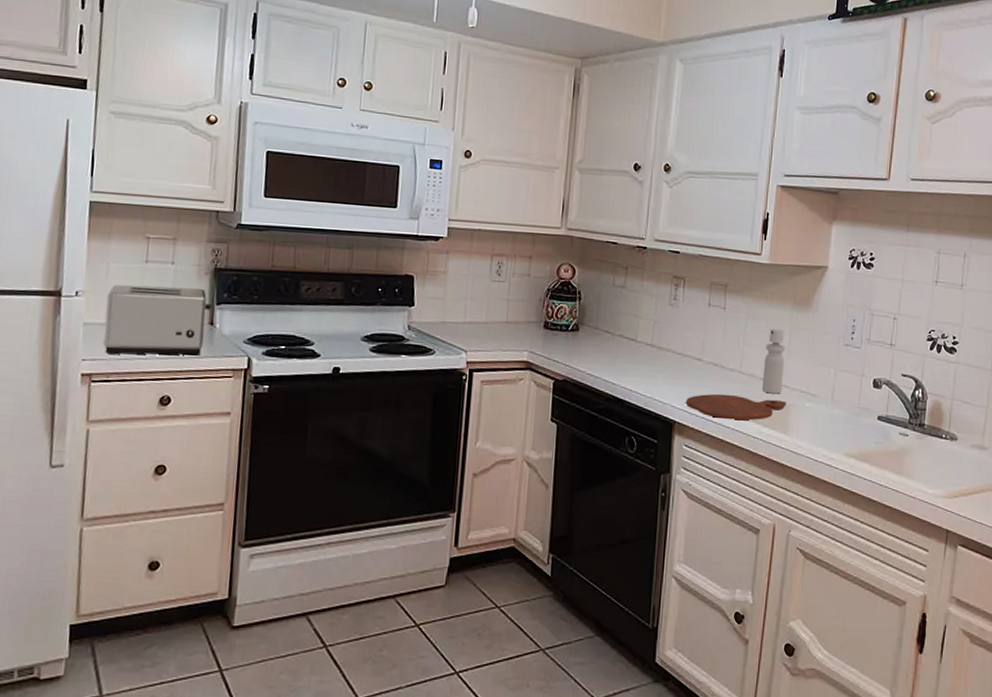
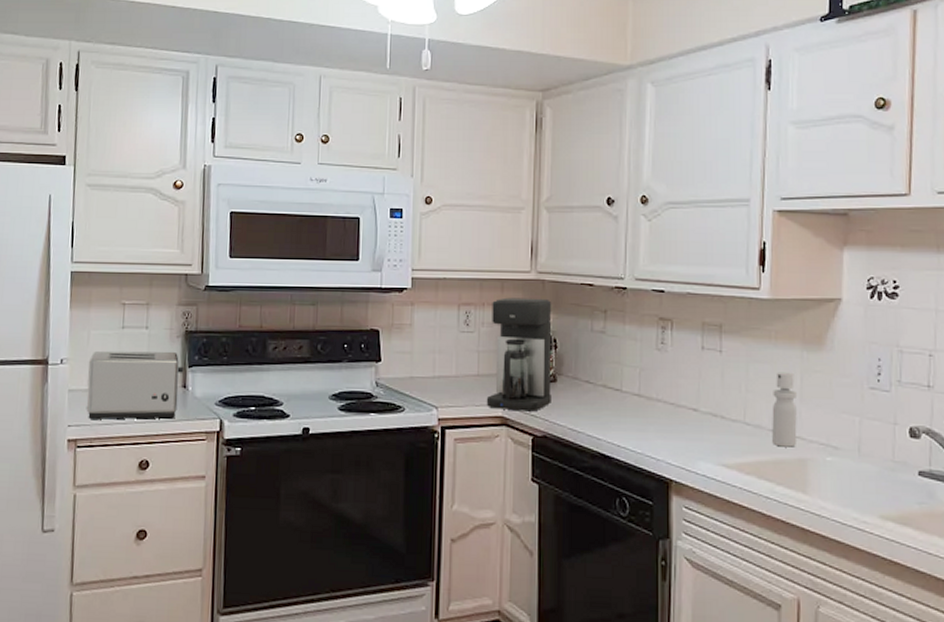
coffee maker: none [514,251,578,358] -> present [487,297,552,412]
cutting board: present [685,393,786,421] -> none [682,448,803,479]

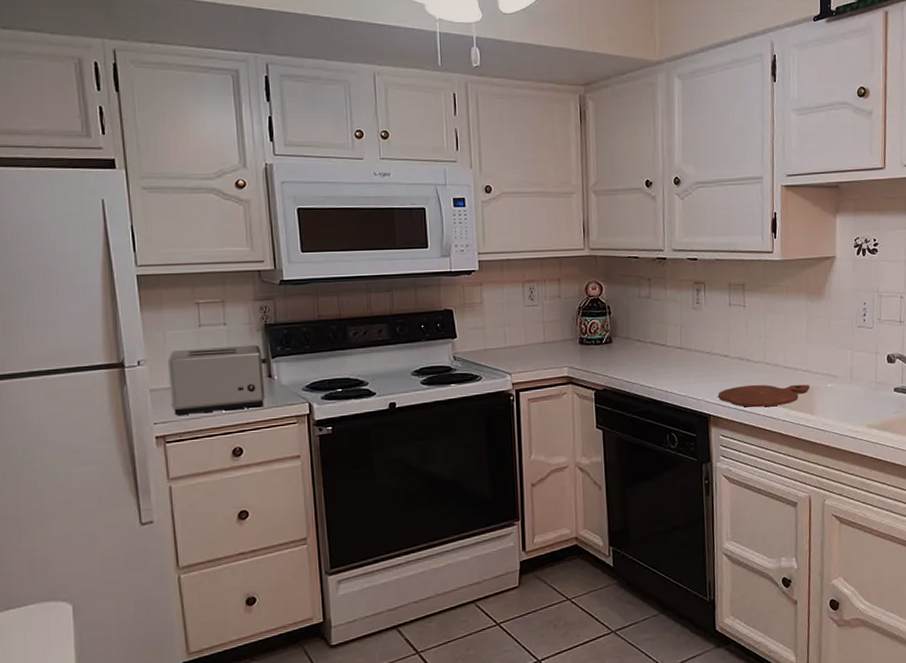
coffee maker: present [487,297,552,412] -> none [552,271,609,371]
cutting board: none [682,448,803,479] -> present [718,384,810,408]
spray bottle: present [772,372,797,447] -> none [785,319,805,380]

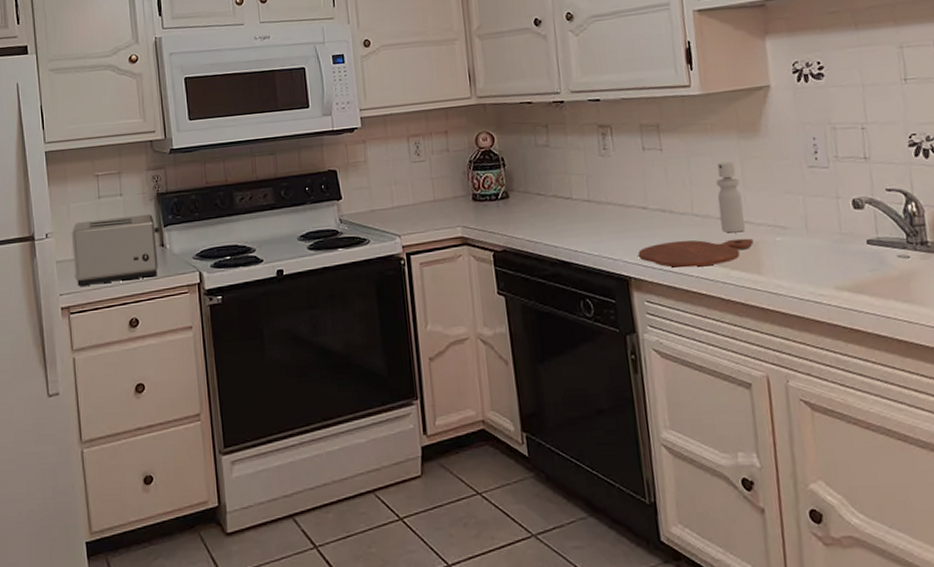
spray bottle: none [785,319,805,380] -> present [716,161,745,233]

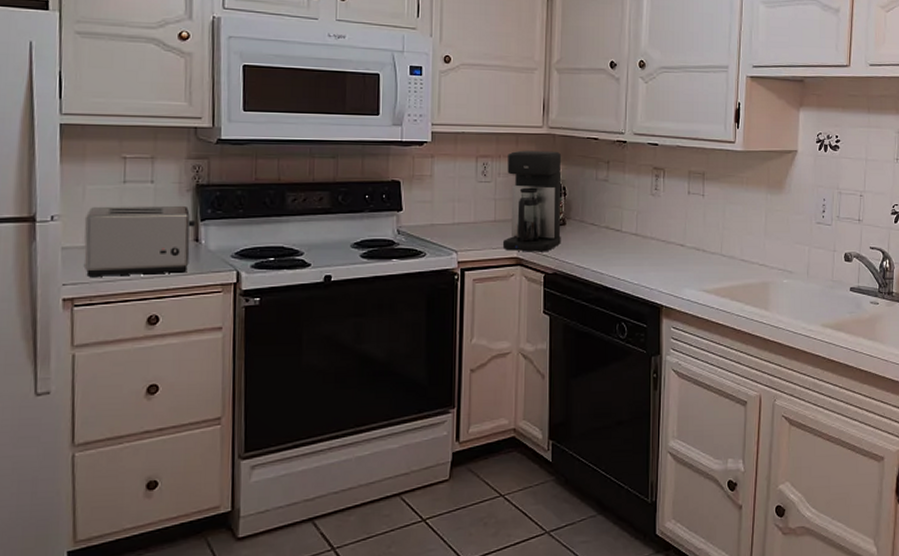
coffee maker: none [439,121,507,231] -> present [503,150,562,252]
cutting board: present [638,238,754,268] -> none [671,276,766,301]
spray bottle: present [716,161,745,233] -> none [743,211,762,273]

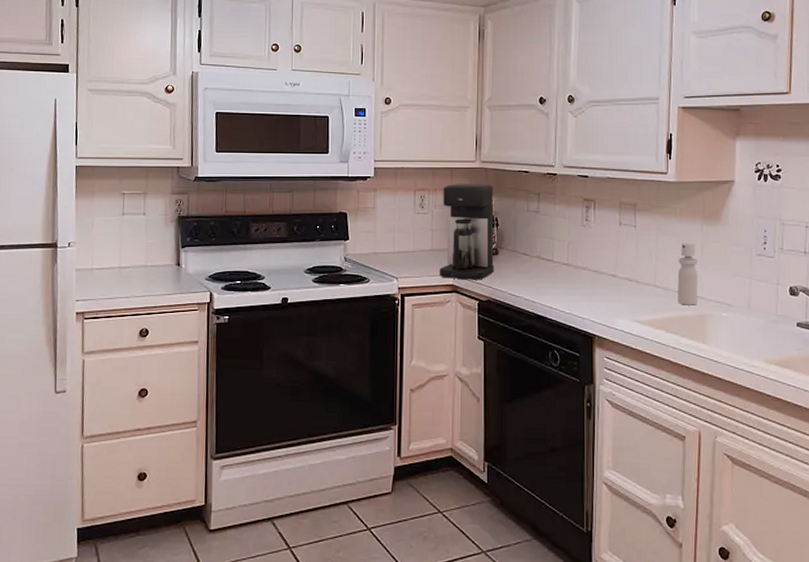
toaster: present [83,205,196,276] -> none [92,234,178,294]
spray bottle: none [743,211,762,273] -> present [677,243,698,305]

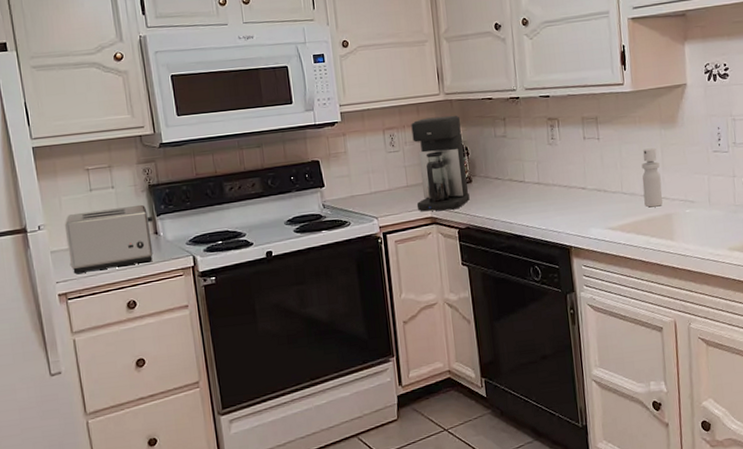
toaster: none [92,234,178,294] -> present [64,204,154,274]

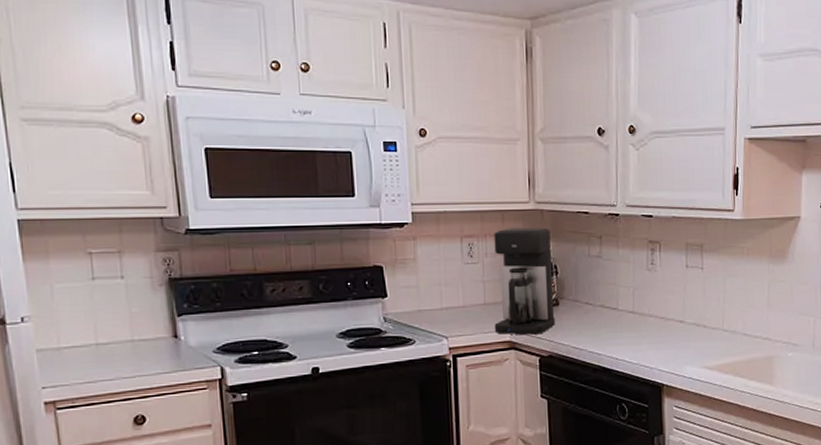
toaster: present [64,204,154,274] -> none [56,300,173,378]
spray bottle: present [641,147,663,208] -> none [745,283,765,348]

